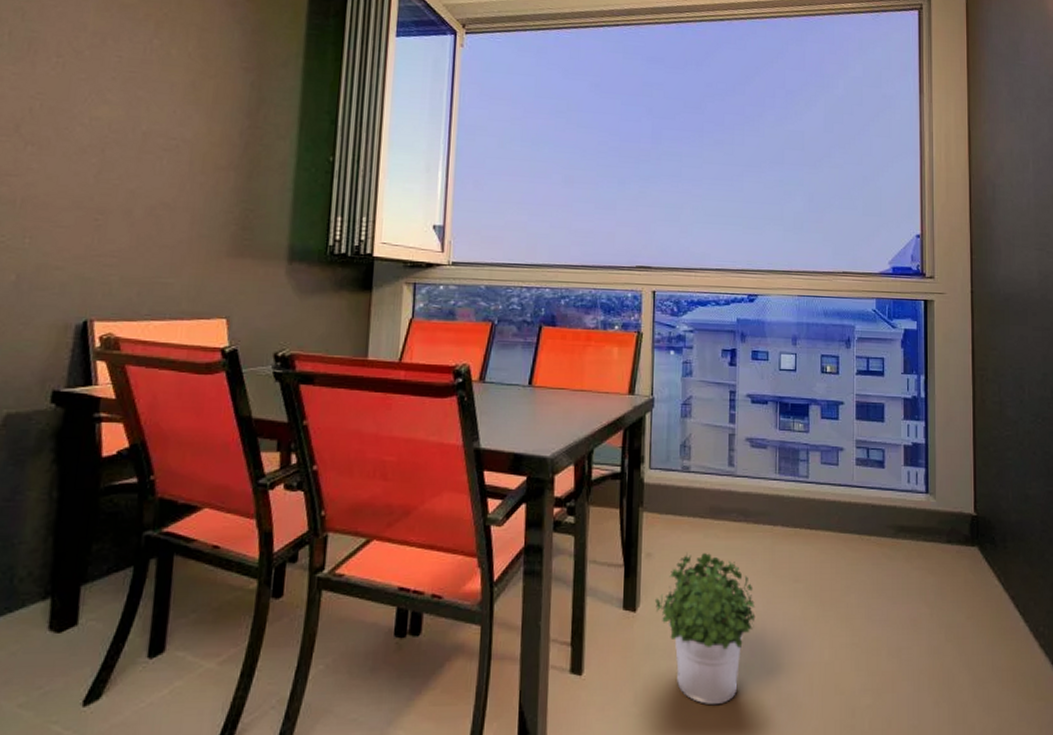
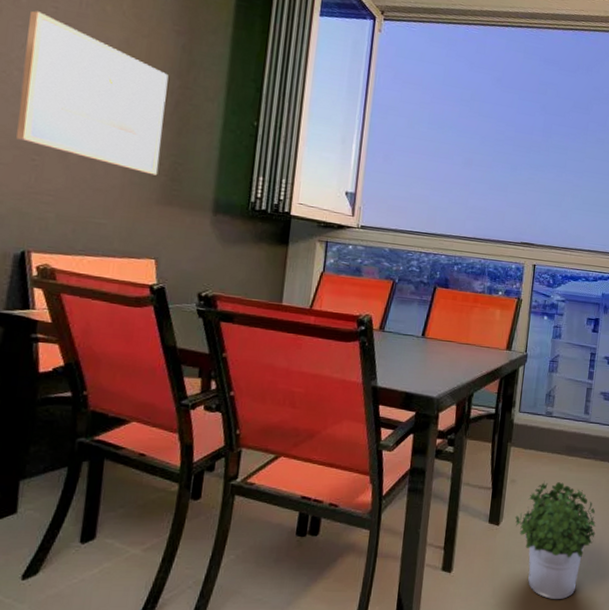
wall art: none [79,62,237,225] -> present [16,10,169,176]

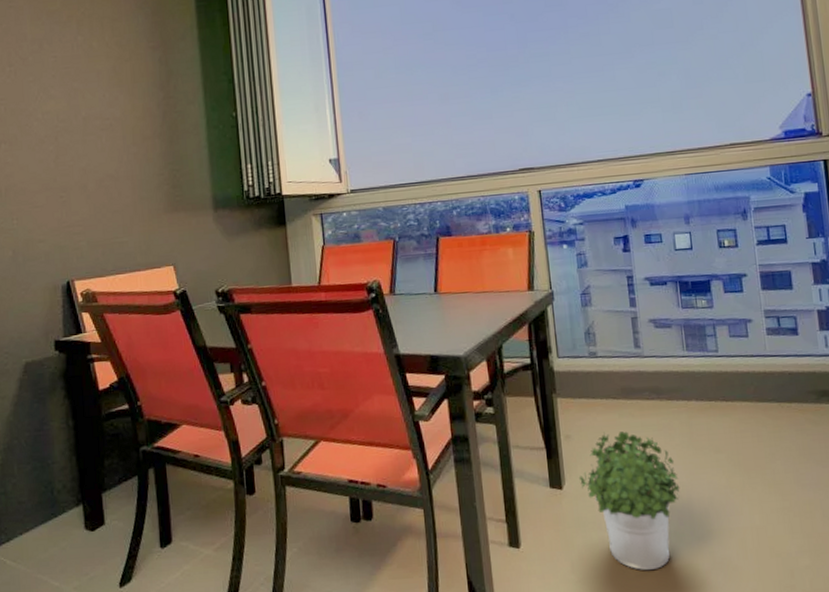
wall art: present [16,10,169,176] -> none [37,64,161,187]

